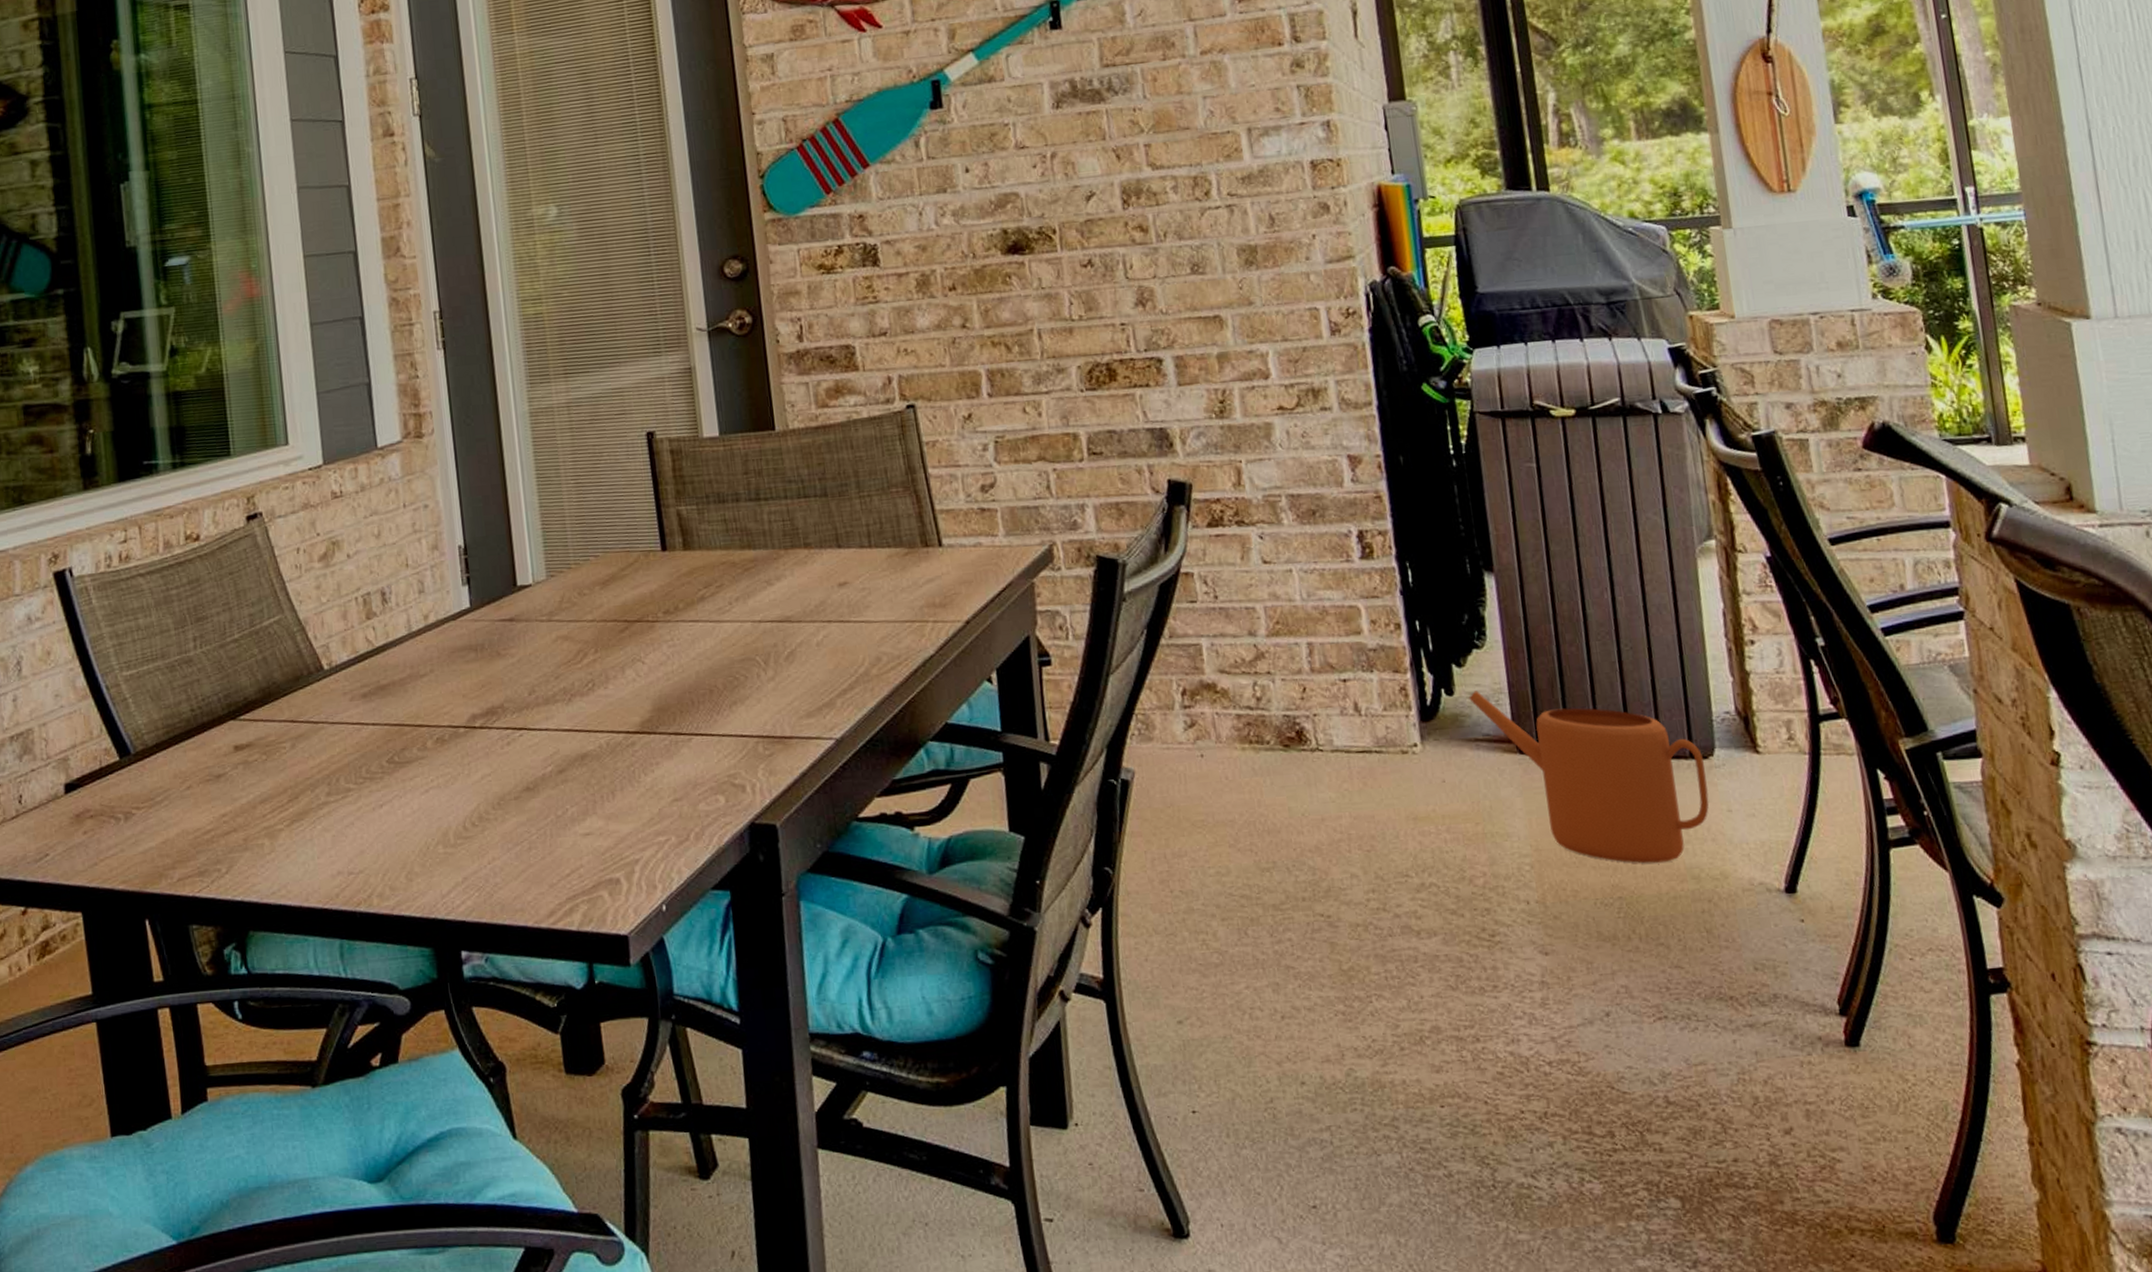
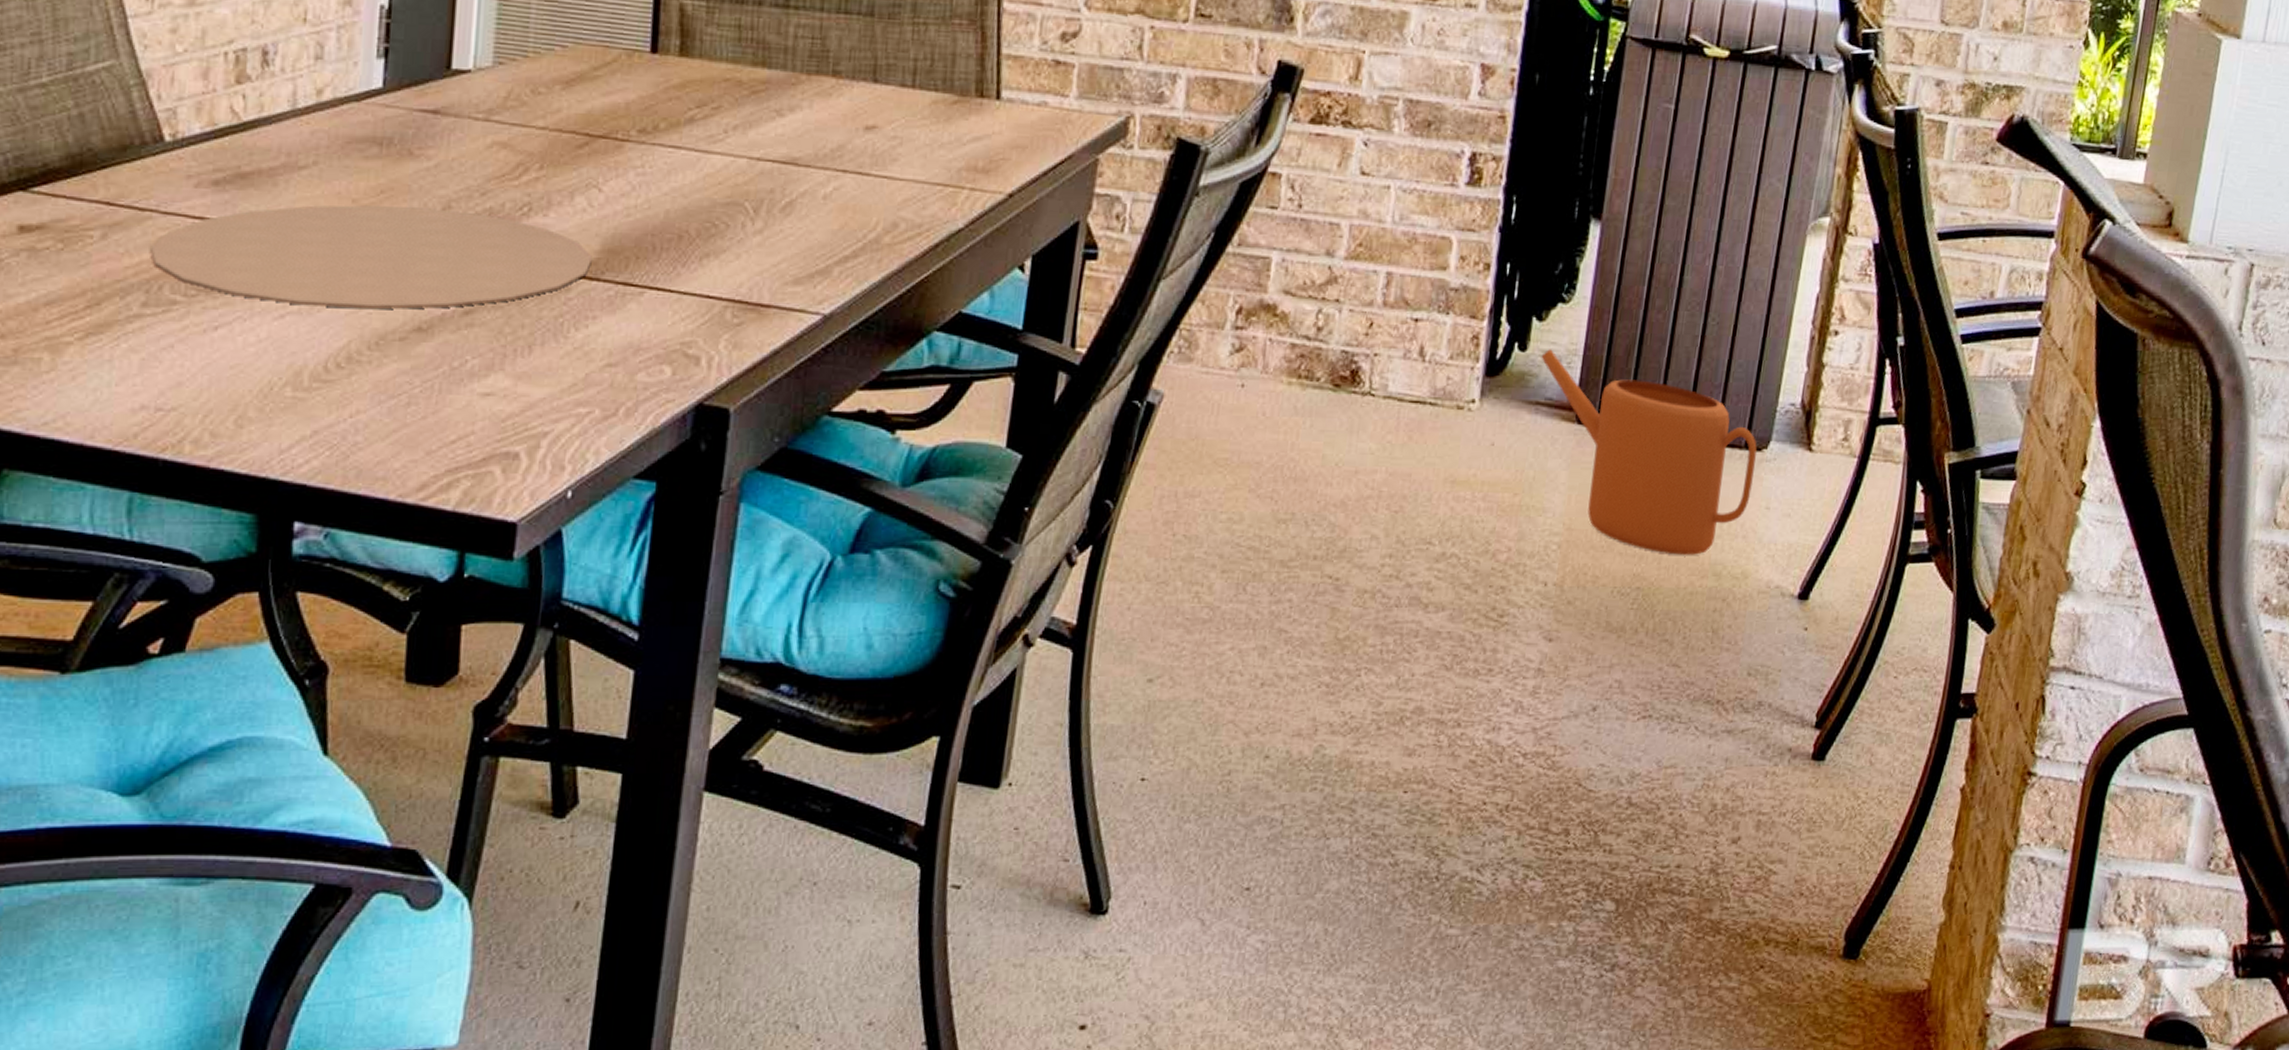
placemat: none [326,693,648,781] -> present [150,205,594,310]

